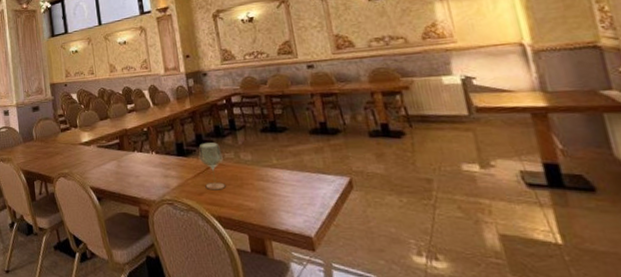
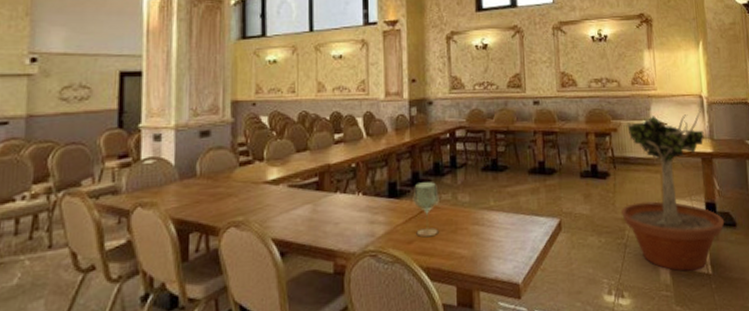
potted tree: none [417,55,577,240] -> present [620,106,725,272]

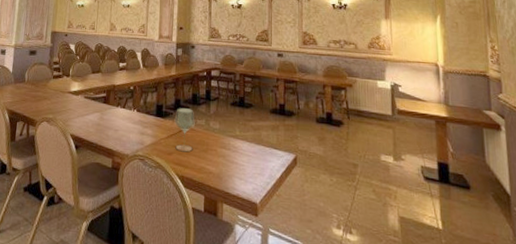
potted tree: present [620,106,725,272] -> none [352,73,458,224]

